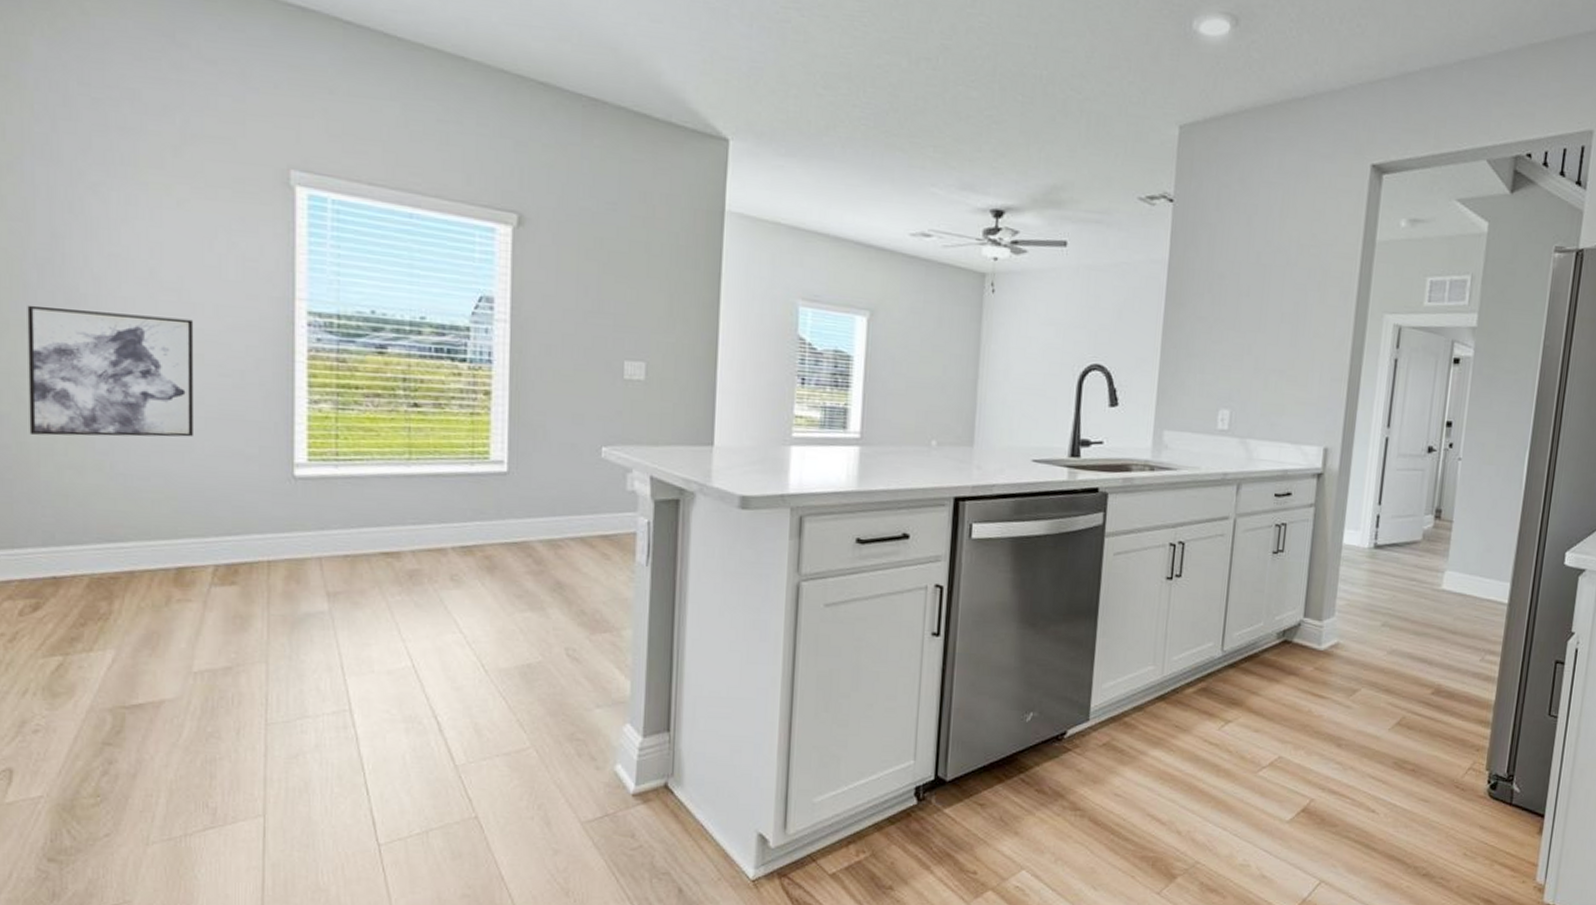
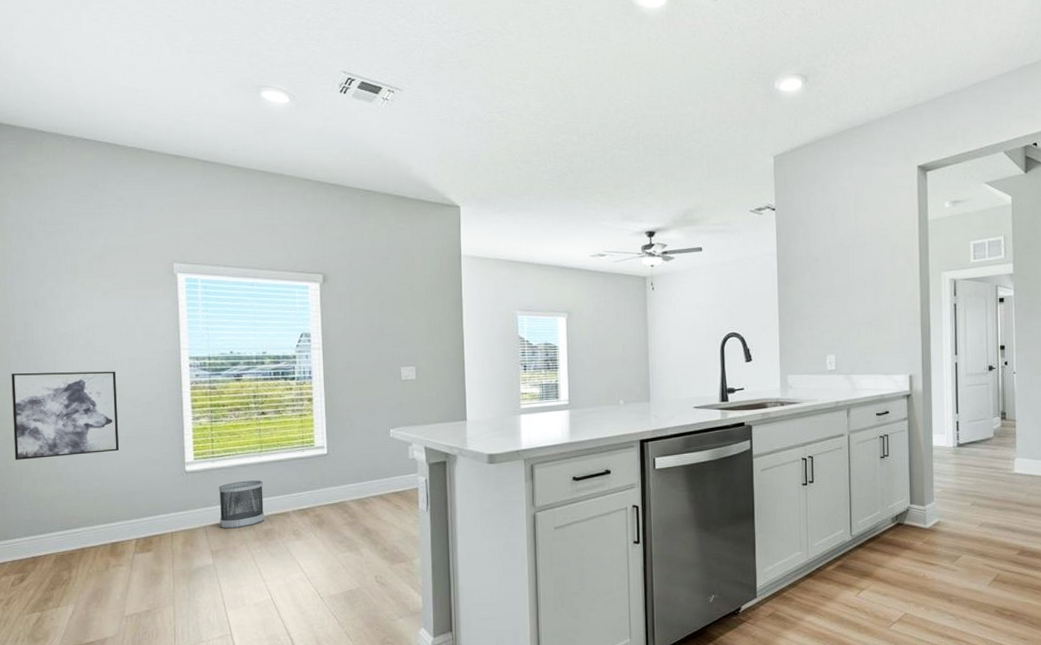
wastebasket: none [342,498,411,565] -> present [218,480,265,529]

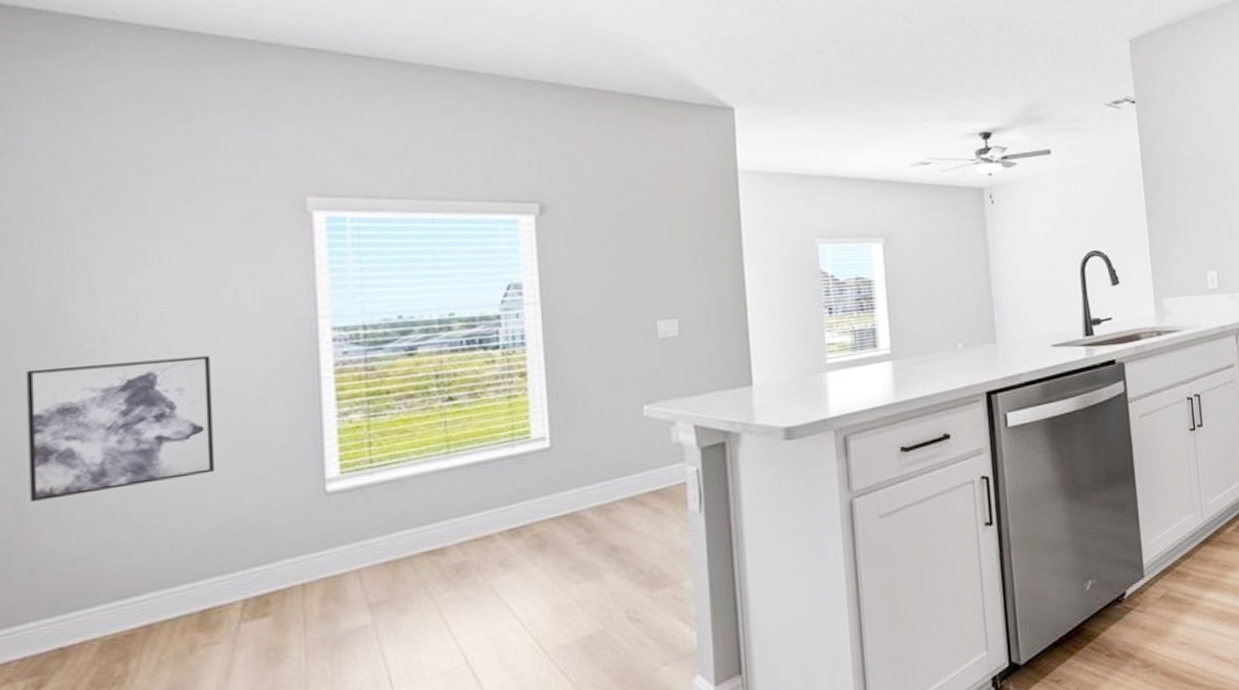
wastebasket: present [218,480,265,529] -> none [380,493,455,570]

